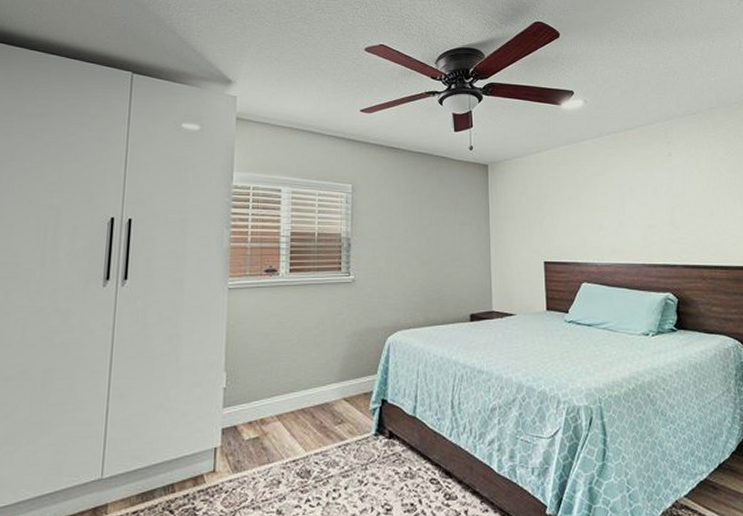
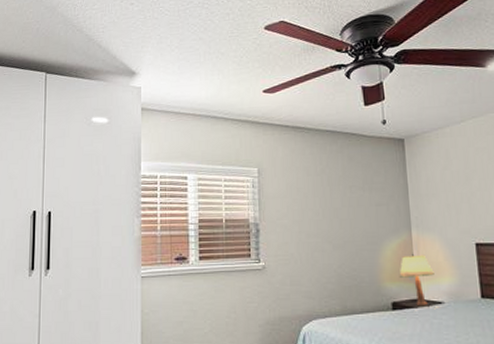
table lamp: none [477,269,508,318] -> present [399,253,434,307]

